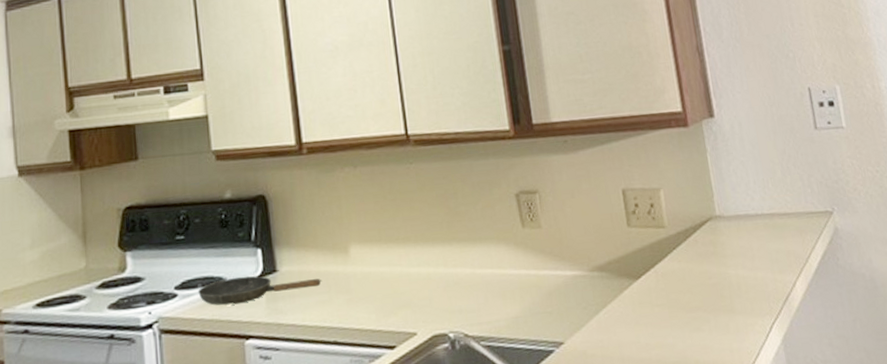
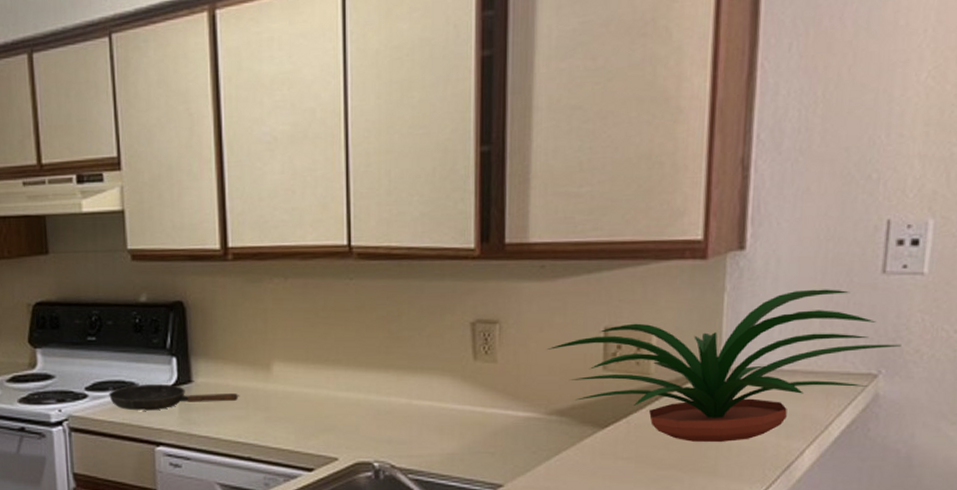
plant: none [580,144,843,284] -> present [547,289,901,442]

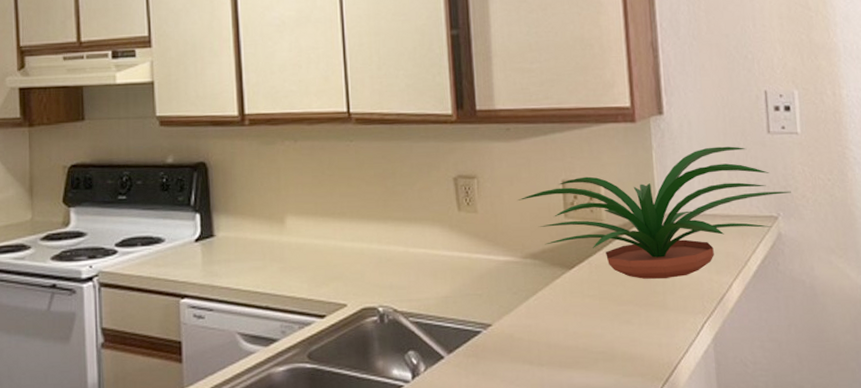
frying pan: present [109,383,240,411] -> none [137,238,258,265]

